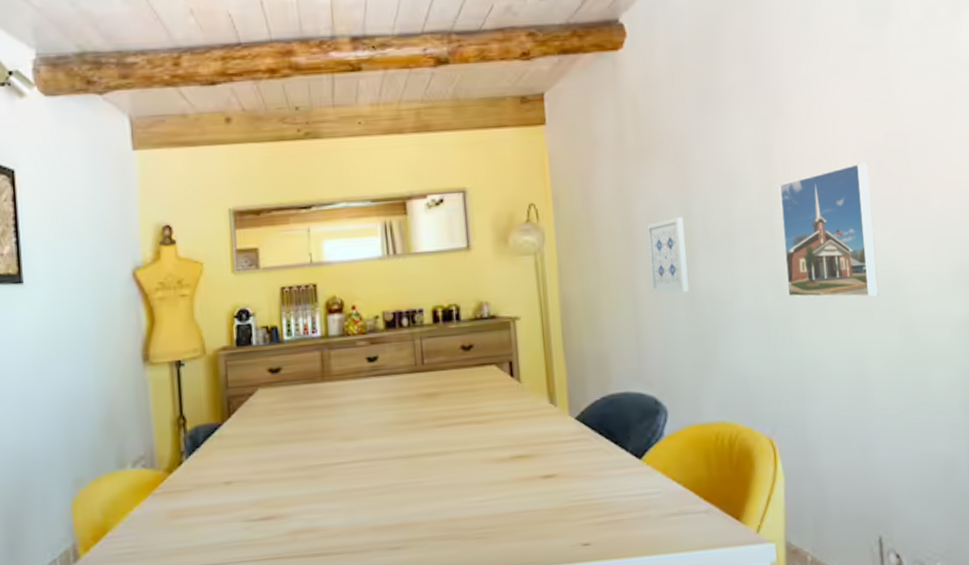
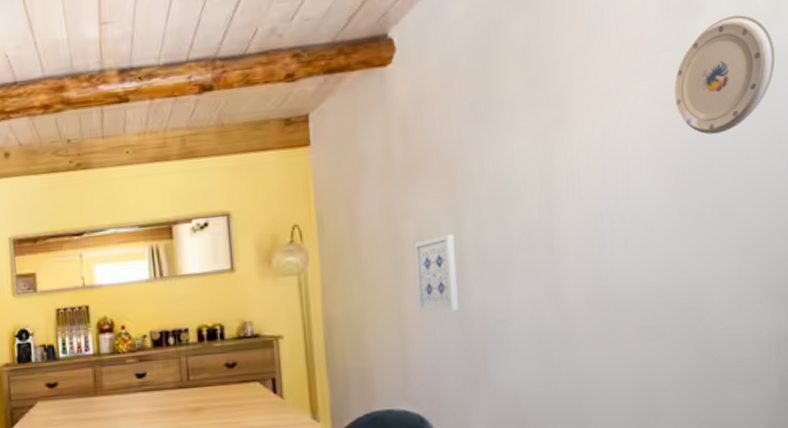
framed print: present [779,163,879,297] -> none [561,171,672,315]
plate: none [873,24,955,131] -> present [674,15,775,134]

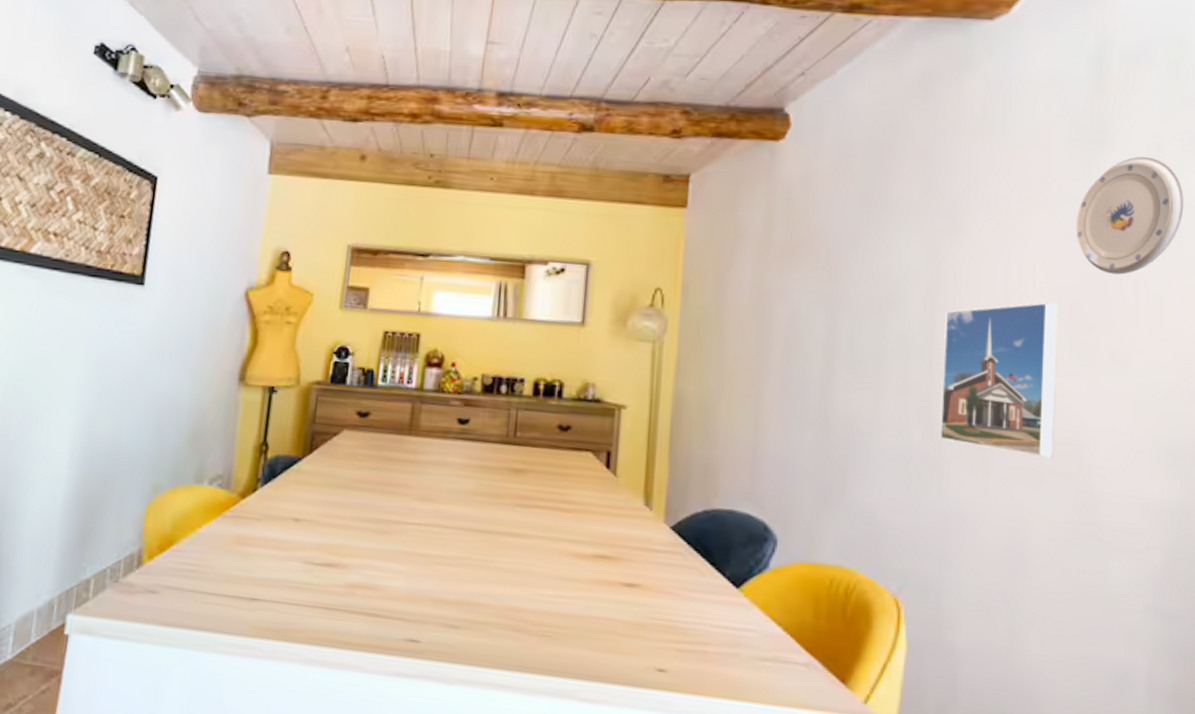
wall art: present [414,234,459,312] -> none [779,328,827,414]
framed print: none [561,171,672,315] -> present [939,302,1060,458]

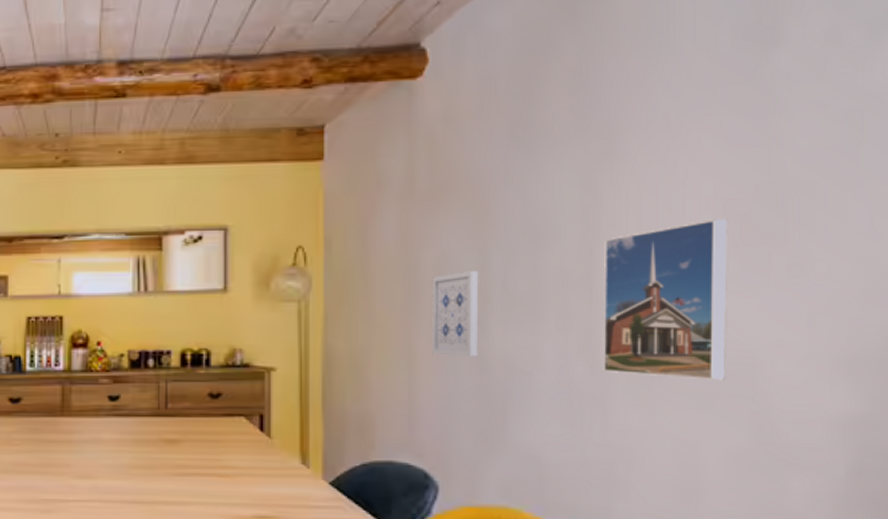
wall art: none [779,328,827,414] -> present [432,270,479,357]
plate: present [1075,157,1184,275] -> none [744,50,866,182]

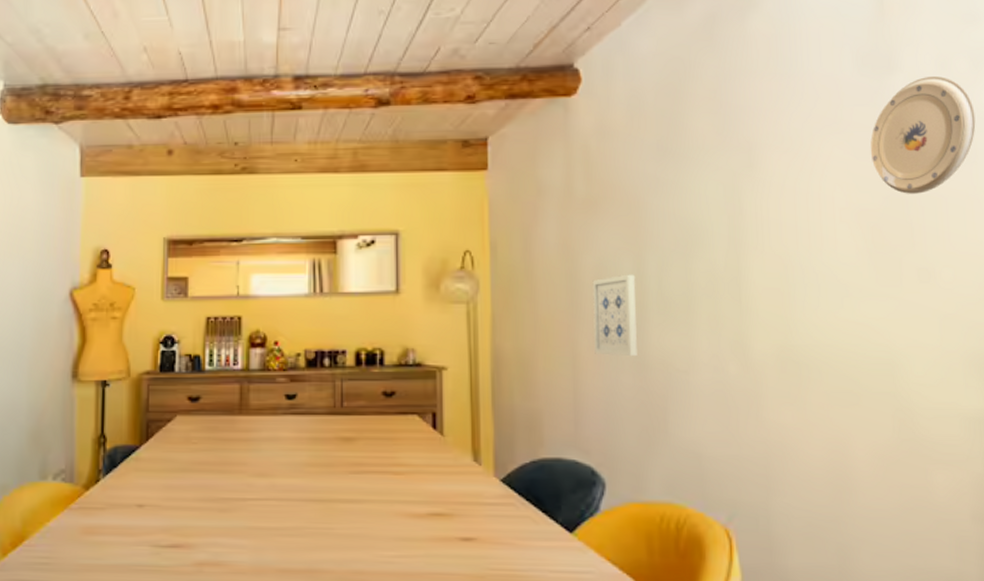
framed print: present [603,219,729,381] -> none [749,228,868,379]
plate: none [744,50,866,182] -> present [870,76,976,194]

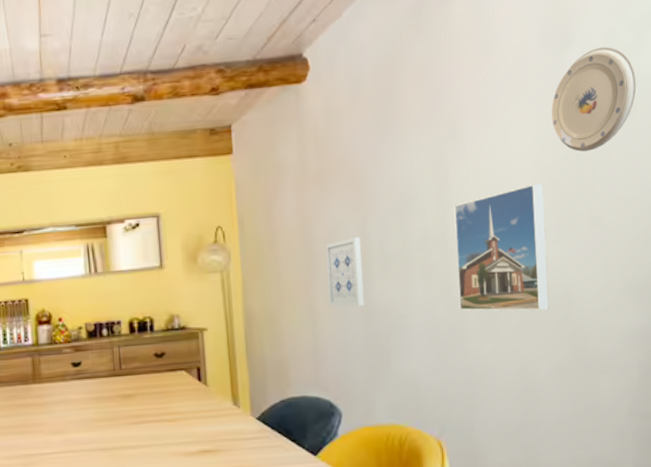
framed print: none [749,228,868,379] -> present [454,183,549,311]

